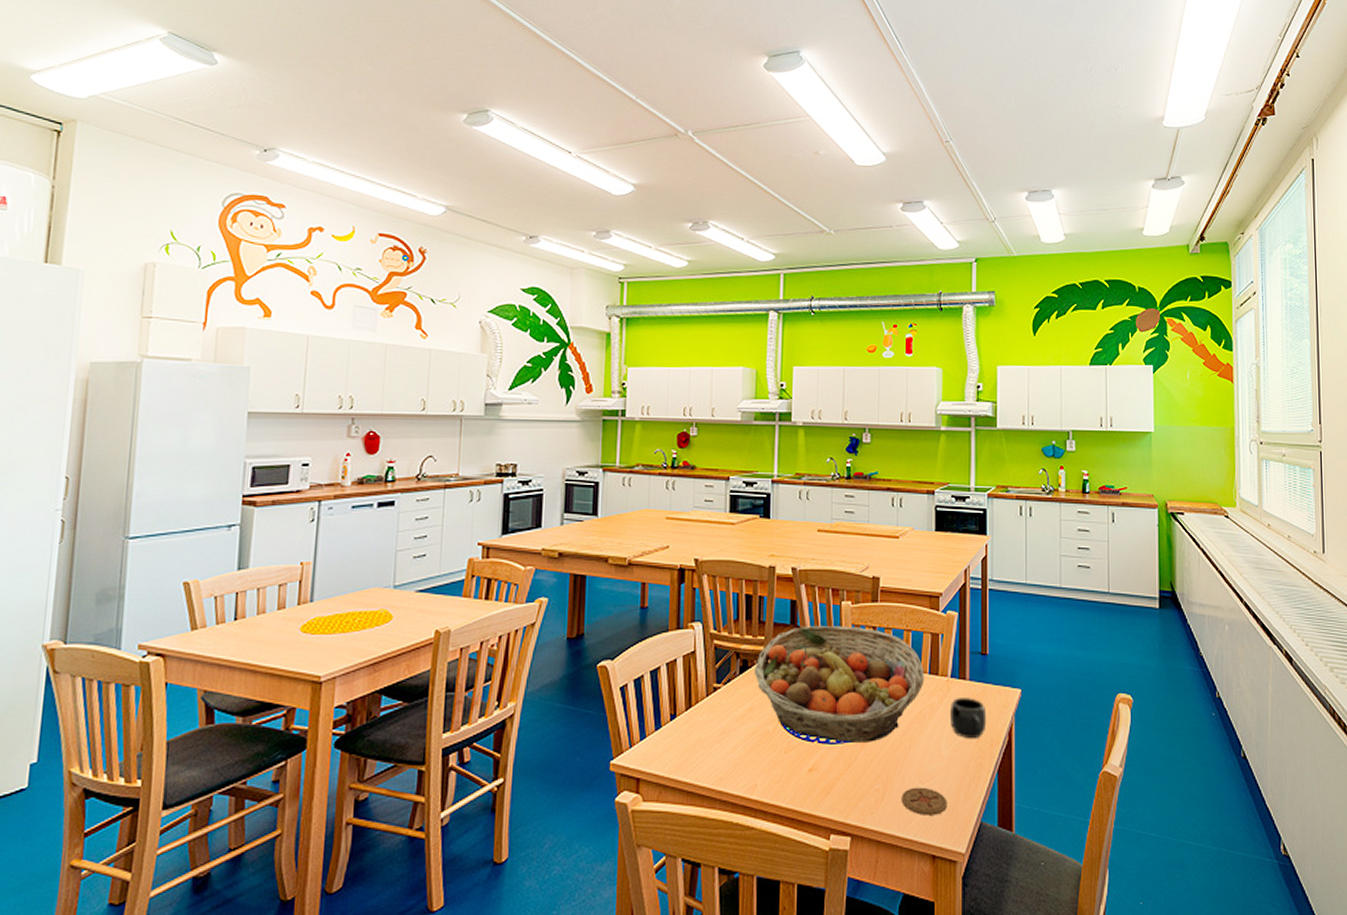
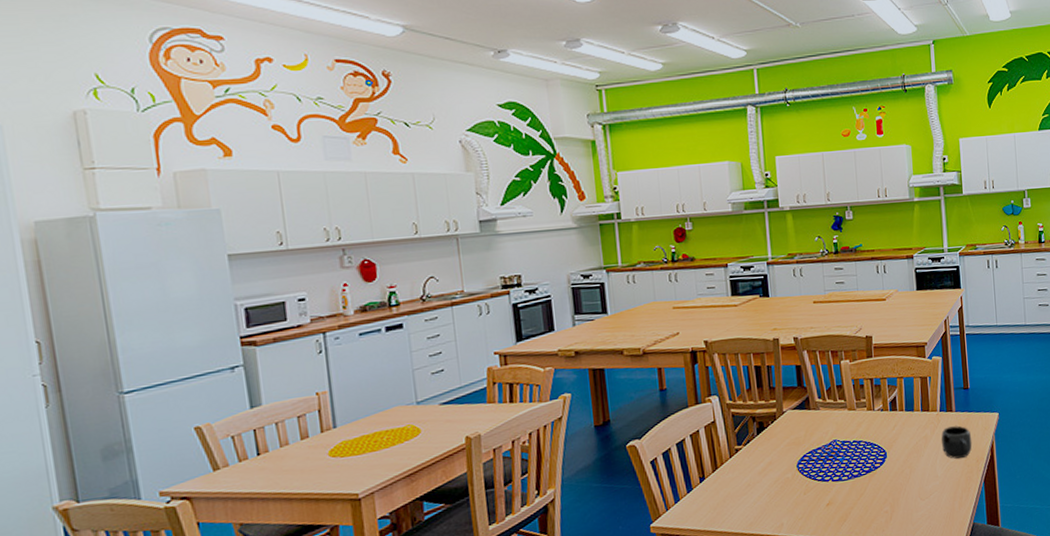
fruit basket: present [754,626,924,743] -> none [770,380,918,478]
coaster: present [901,787,947,815] -> none [906,503,945,526]

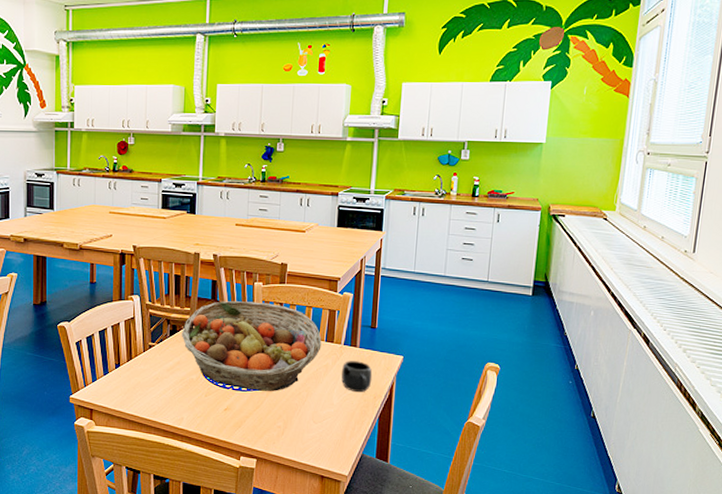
fruit basket: none [770,380,918,478] -> present [182,301,322,391]

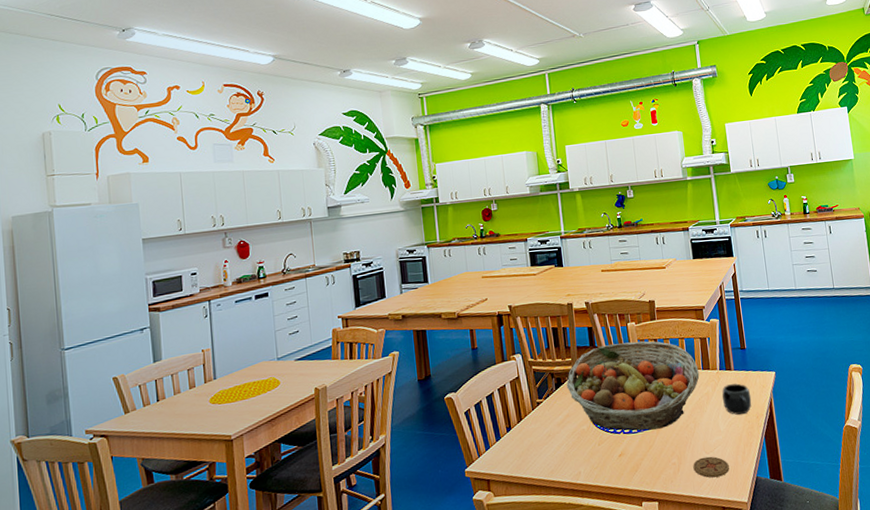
coaster: none [298,426,336,447] -> present [693,456,729,478]

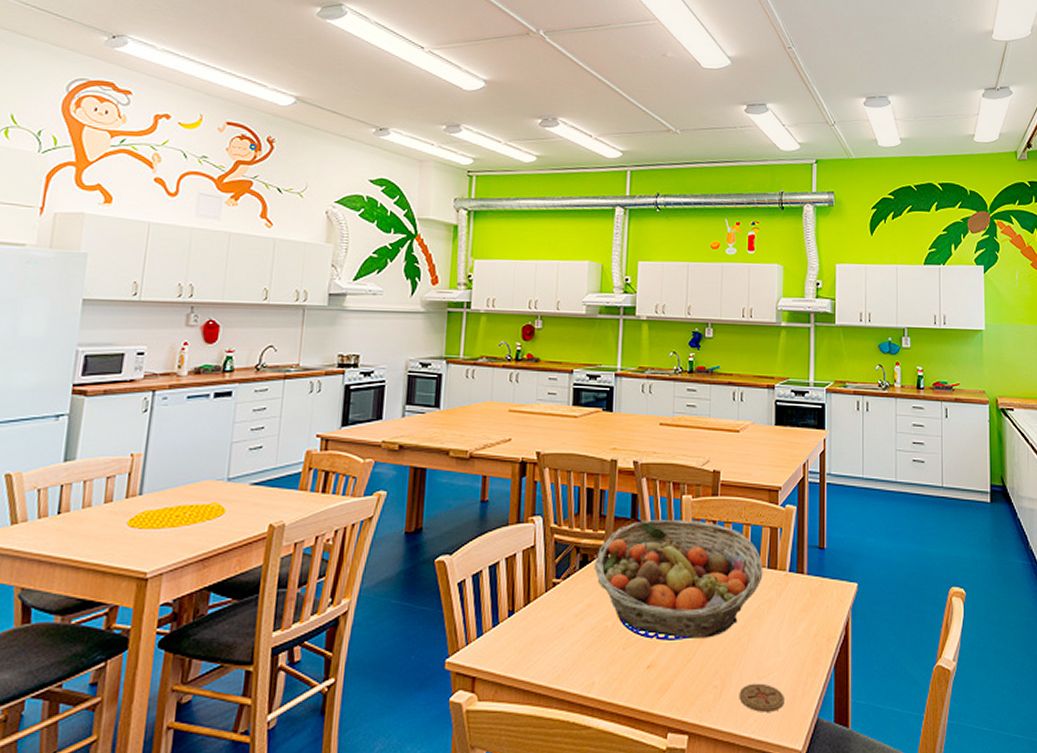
mug: present [722,383,752,416] -> none [788,592,824,634]

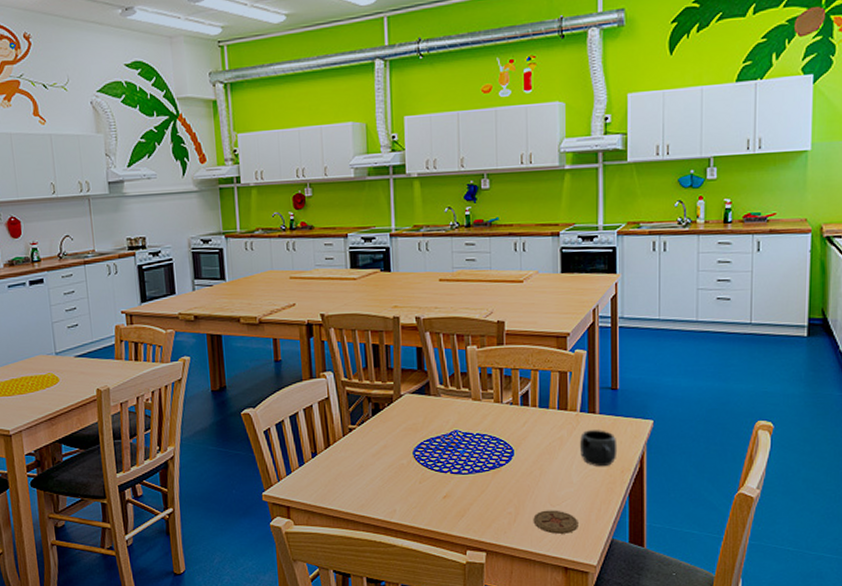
fruit basket: present [594,520,763,638] -> none [386,368,553,473]
mug: none [788,592,824,634] -> present [580,430,618,467]

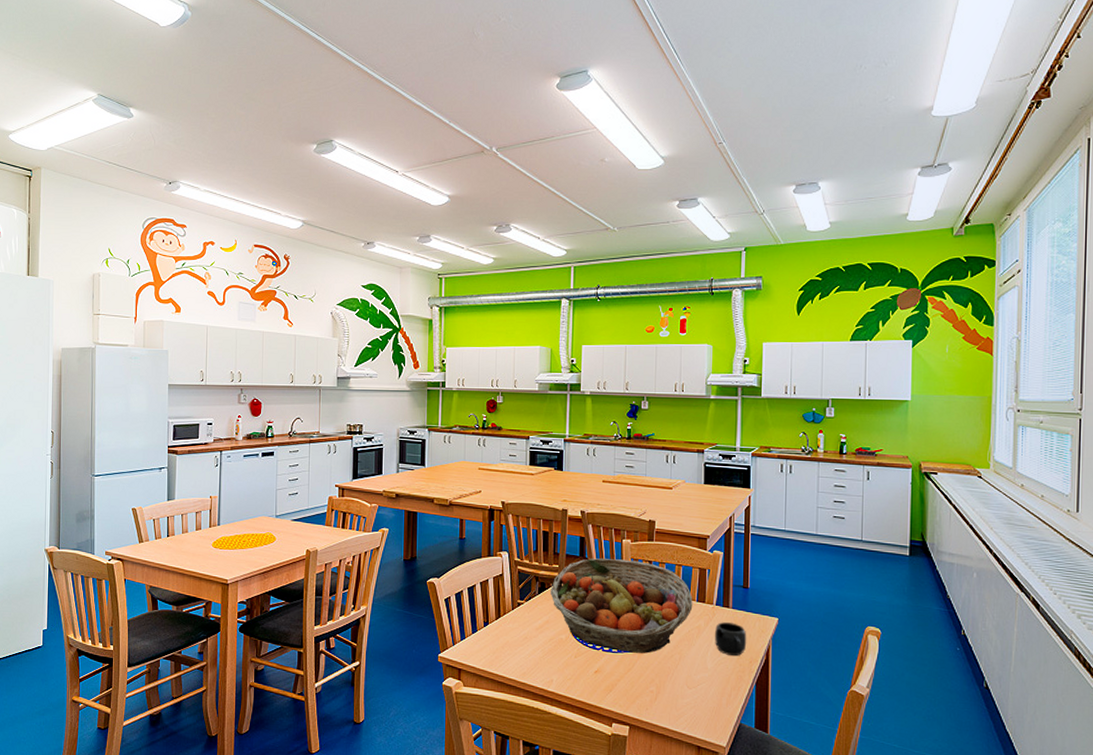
fruit basket: none [386,368,553,473] -> present [550,558,693,654]
coaster: present [533,510,578,534] -> none [672,691,711,715]

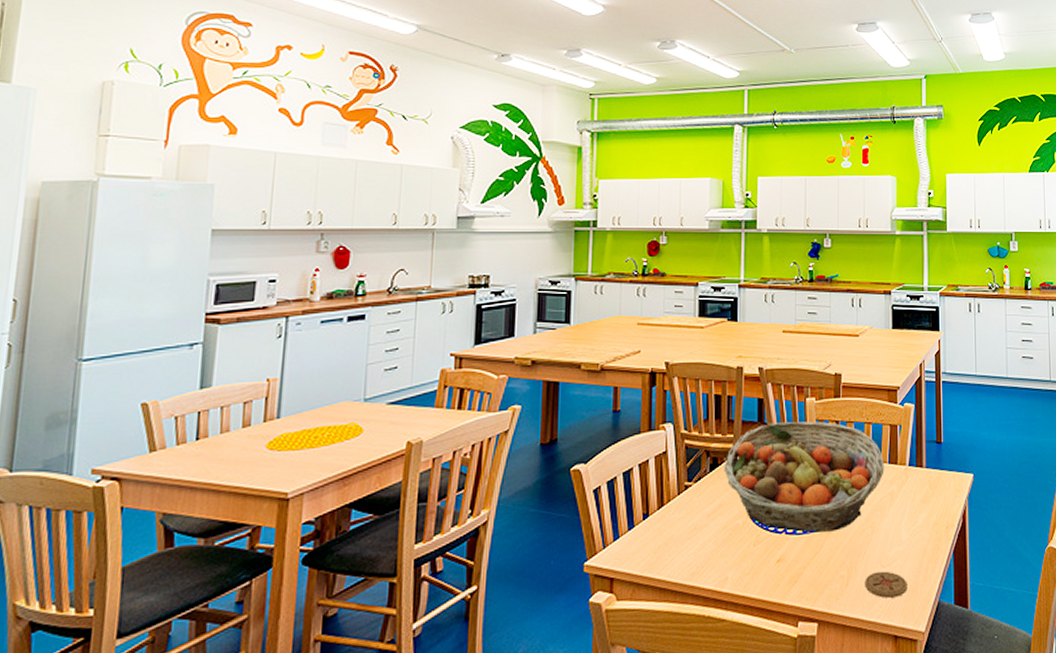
coaster: none [672,691,711,715] -> present [865,571,907,598]
mug: present [715,622,747,657] -> none [909,484,943,524]

